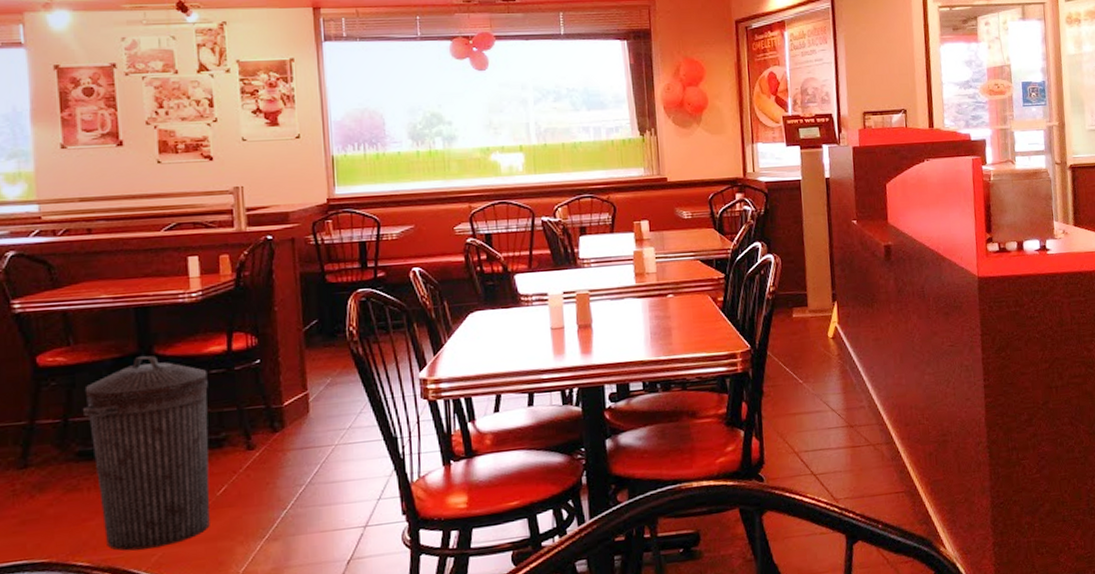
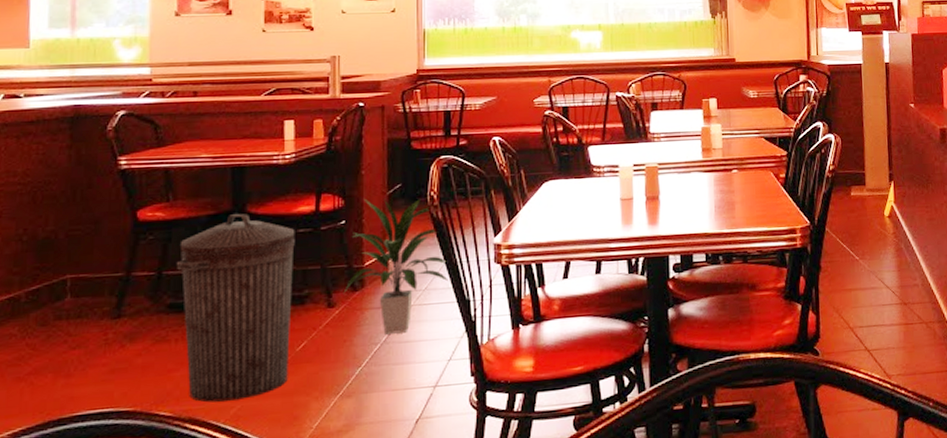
indoor plant: none [262,335,373,476] -> present [343,198,448,335]

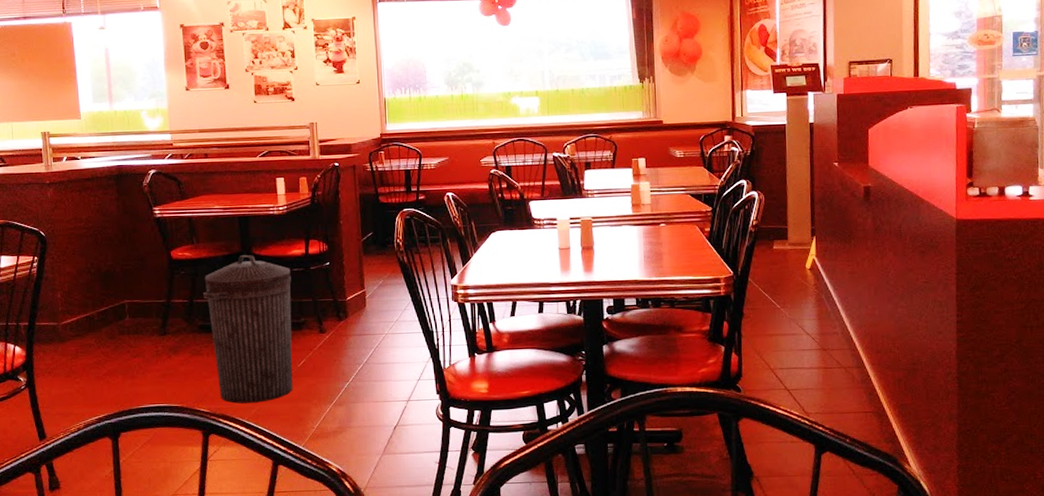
indoor plant: present [343,198,448,335] -> none [331,244,415,357]

